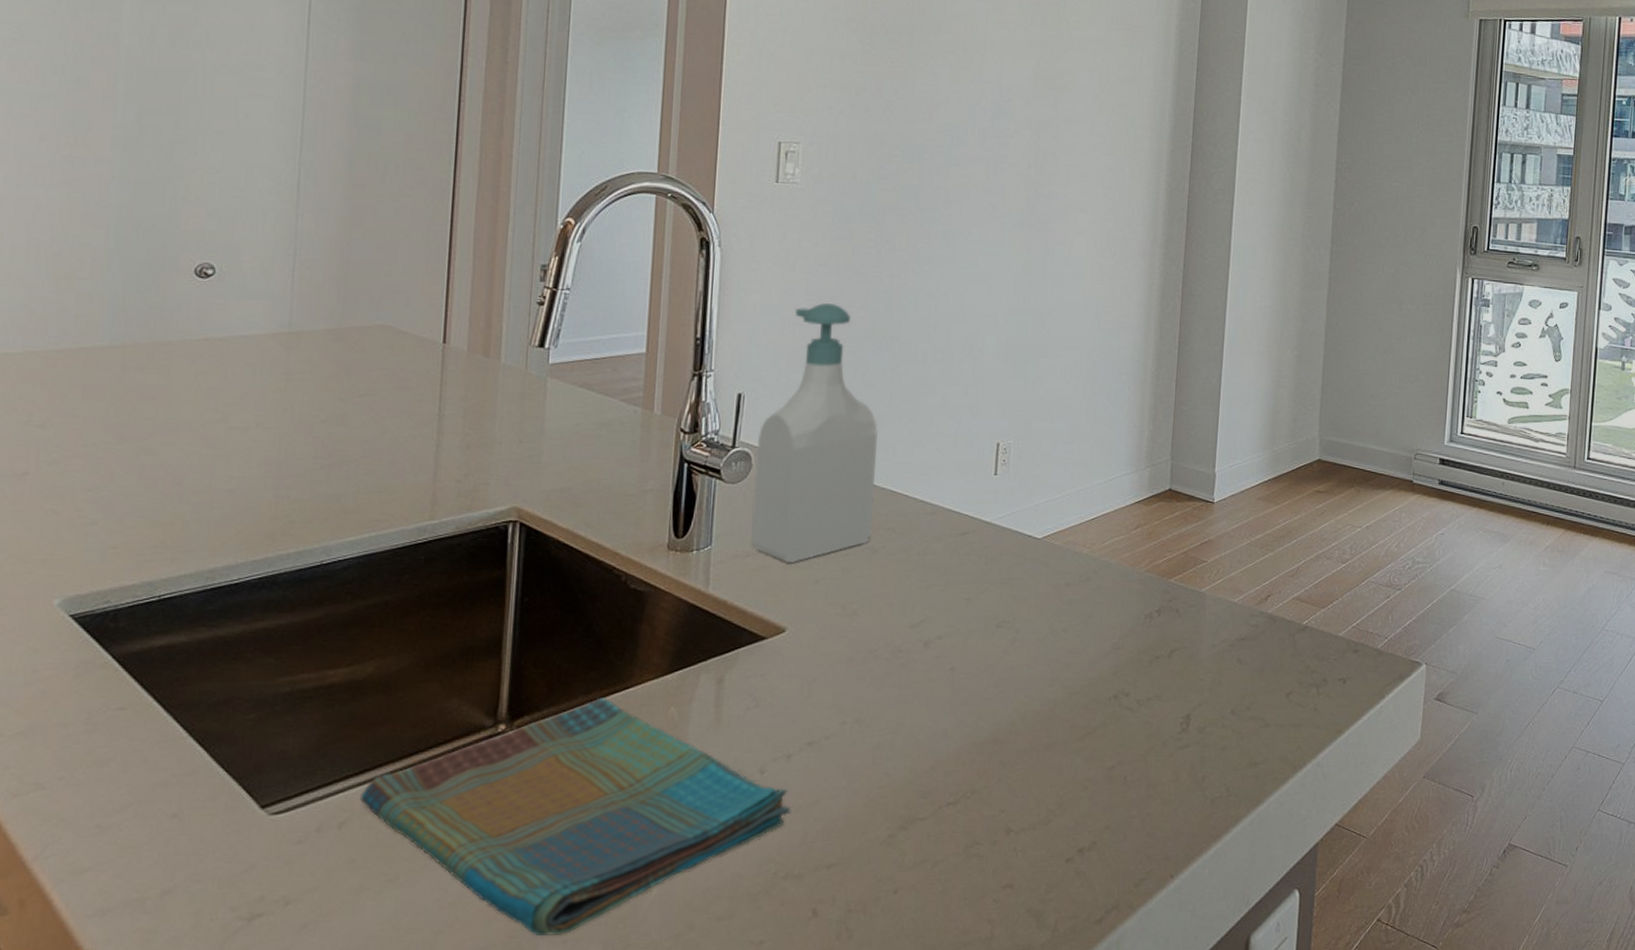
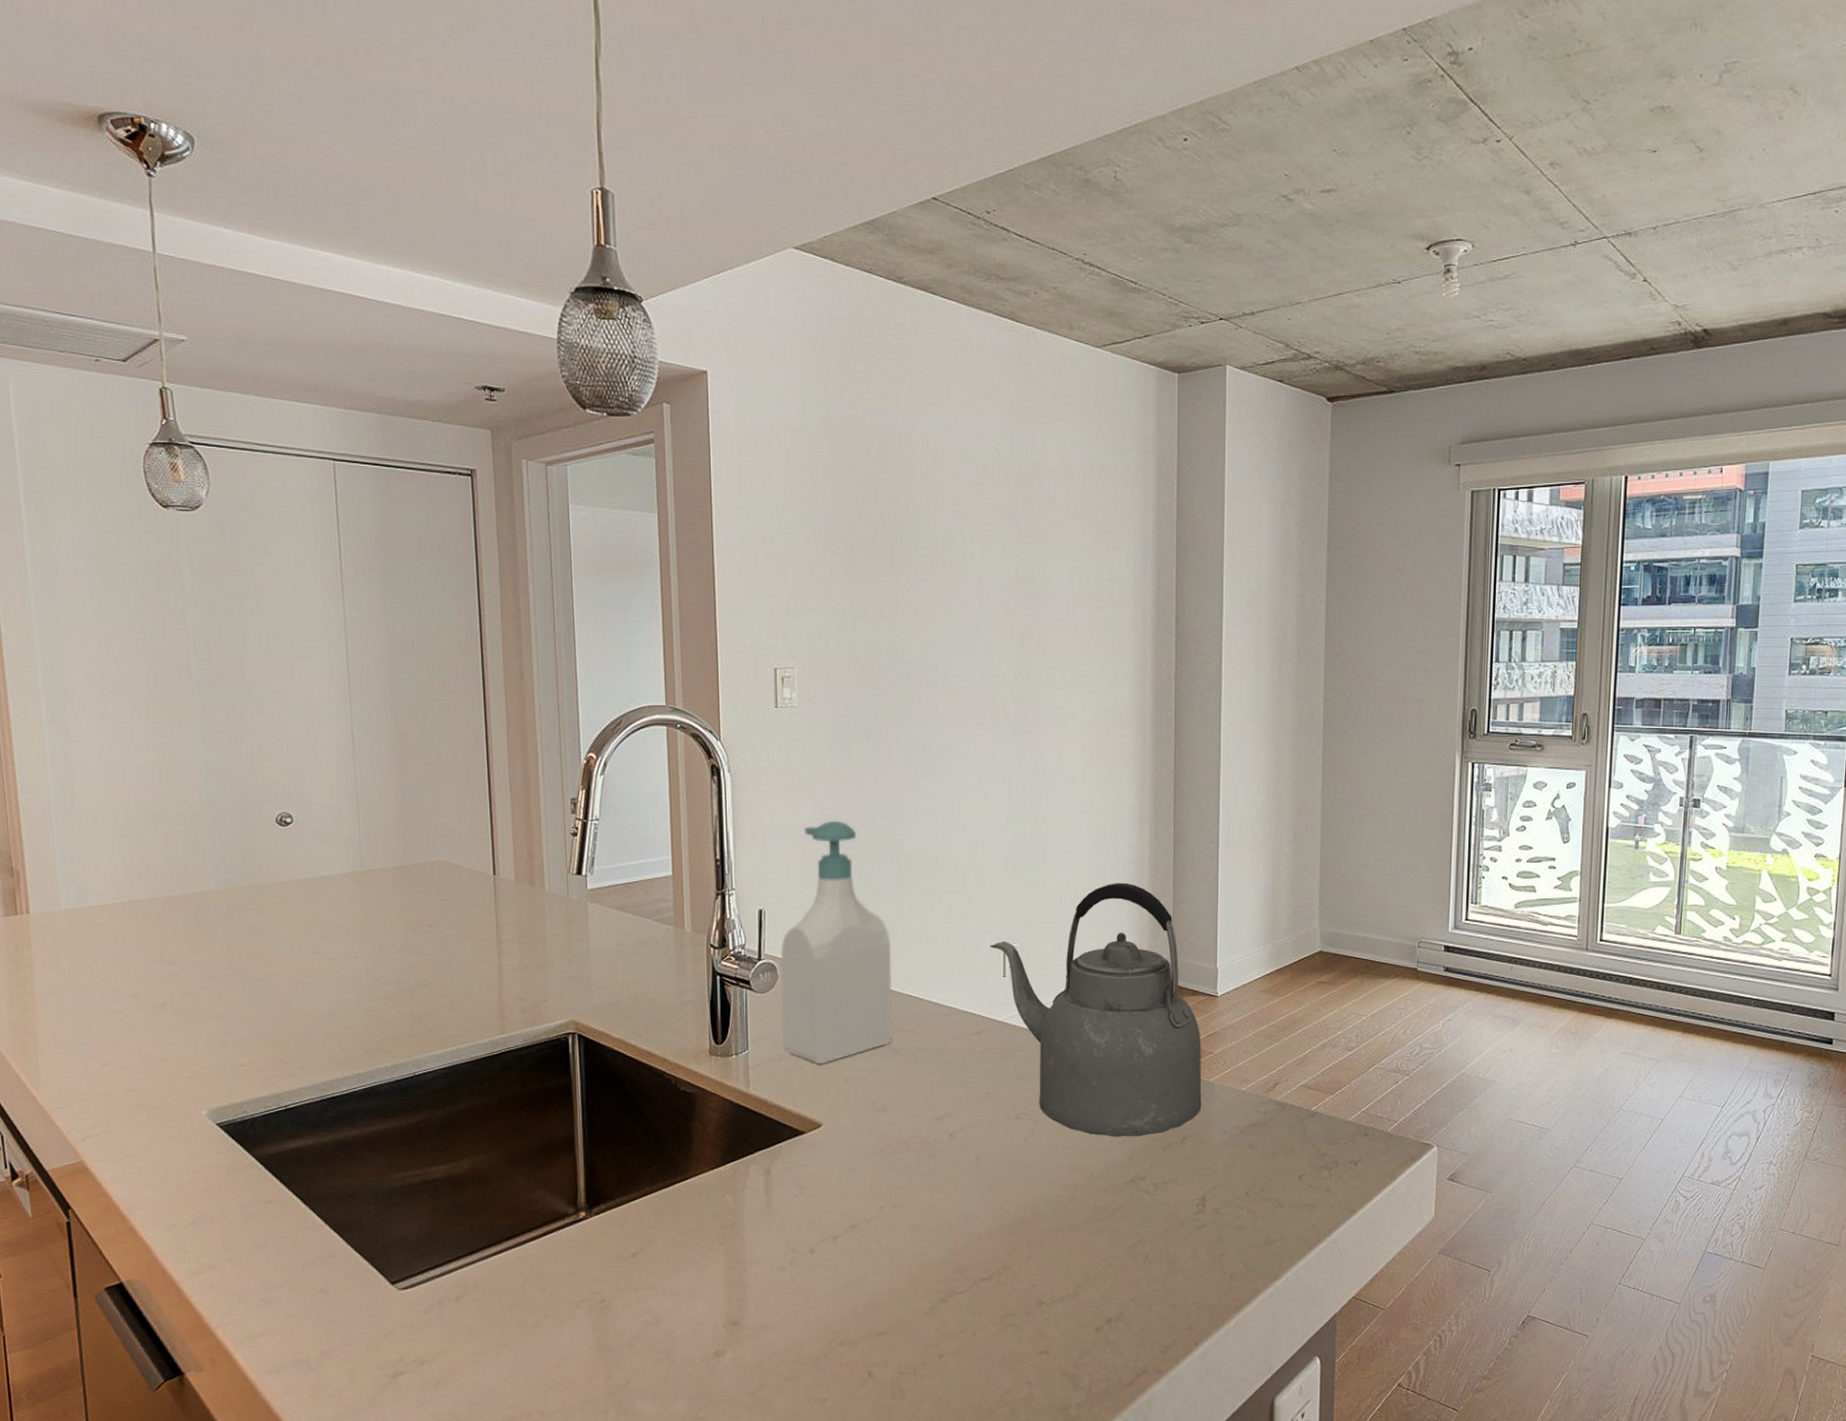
dish towel: present [359,697,791,937] -> none [470,1187,841,1393]
kettle: none [982,381,1195,649] -> present [990,882,1202,1137]

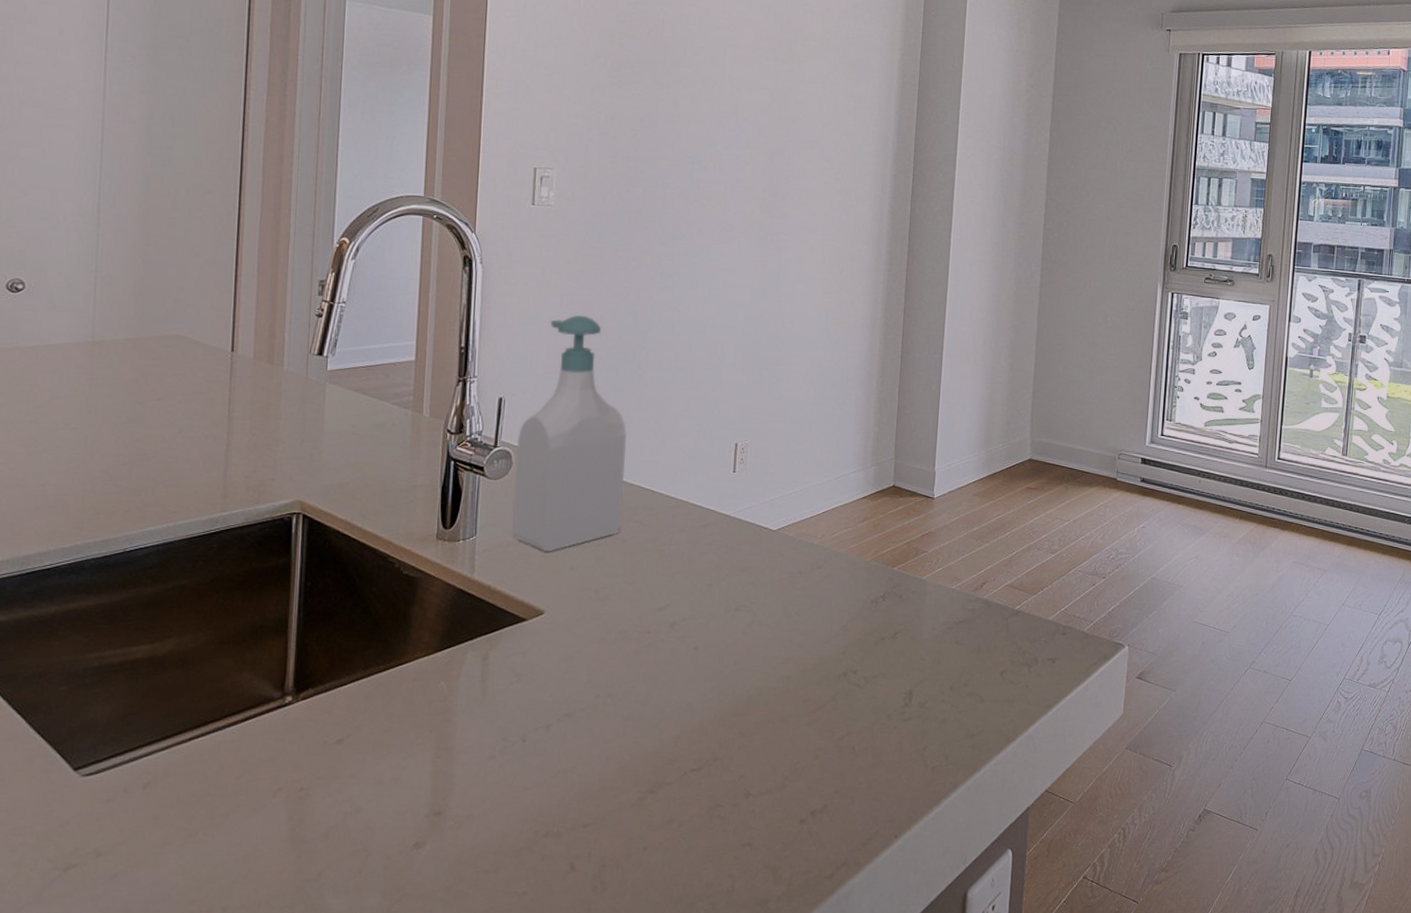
kettle: present [990,882,1202,1137] -> none [722,387,917,631]

